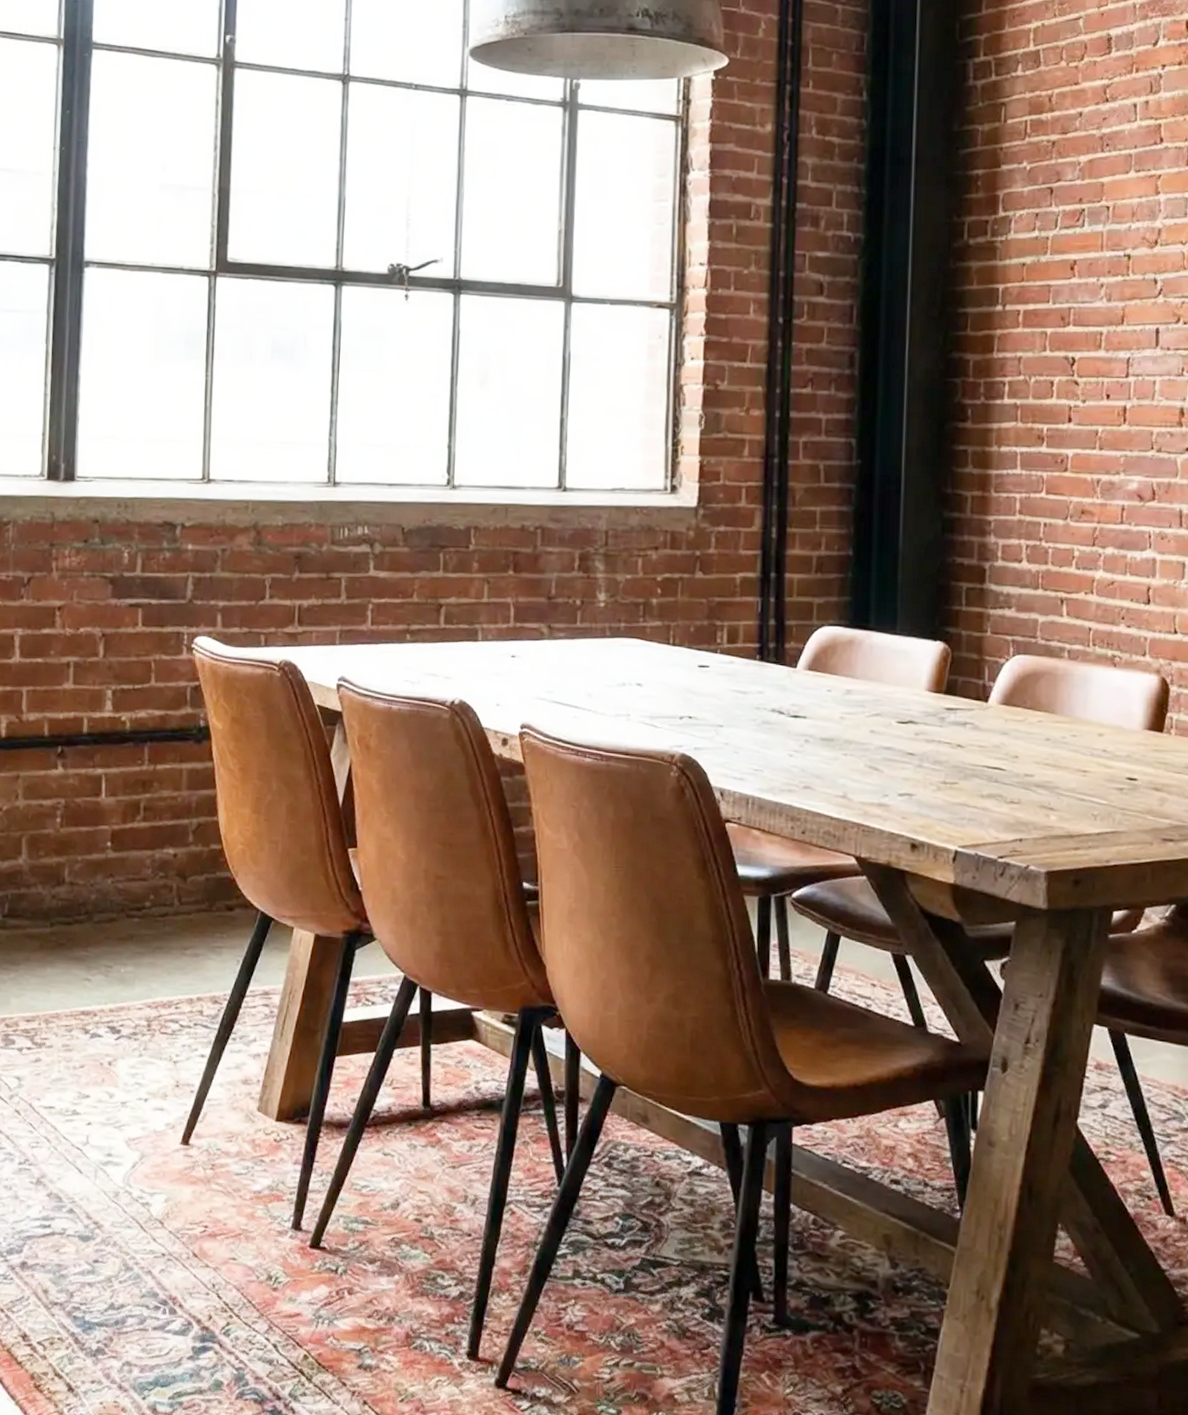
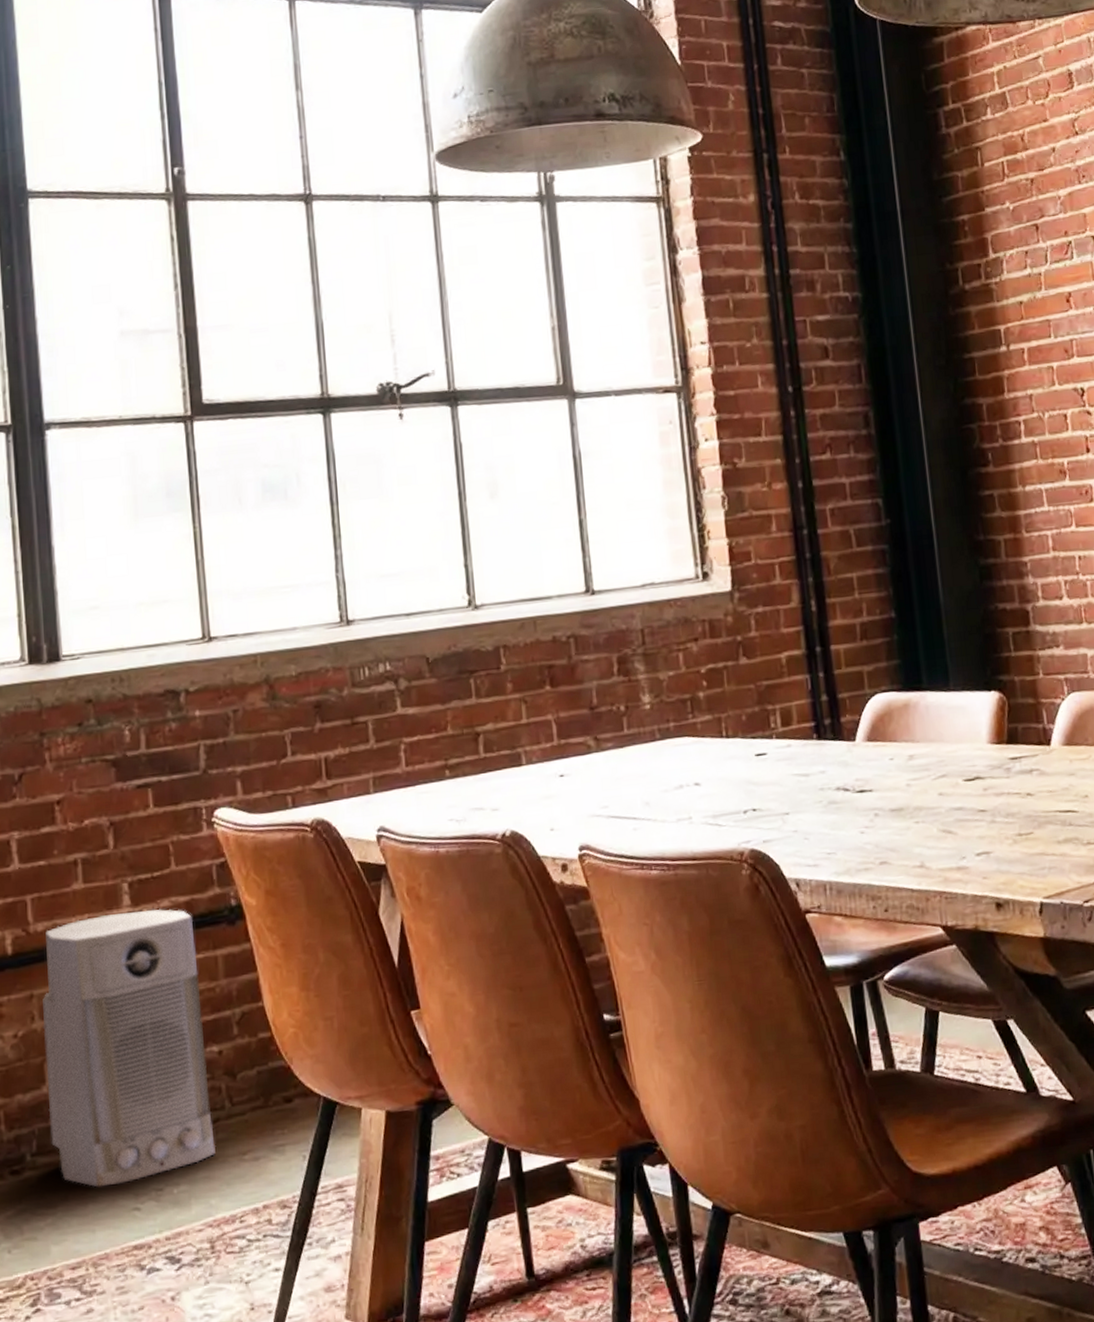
air purifier: none [21,716,165,955] -> present [43,908,216,1187]

